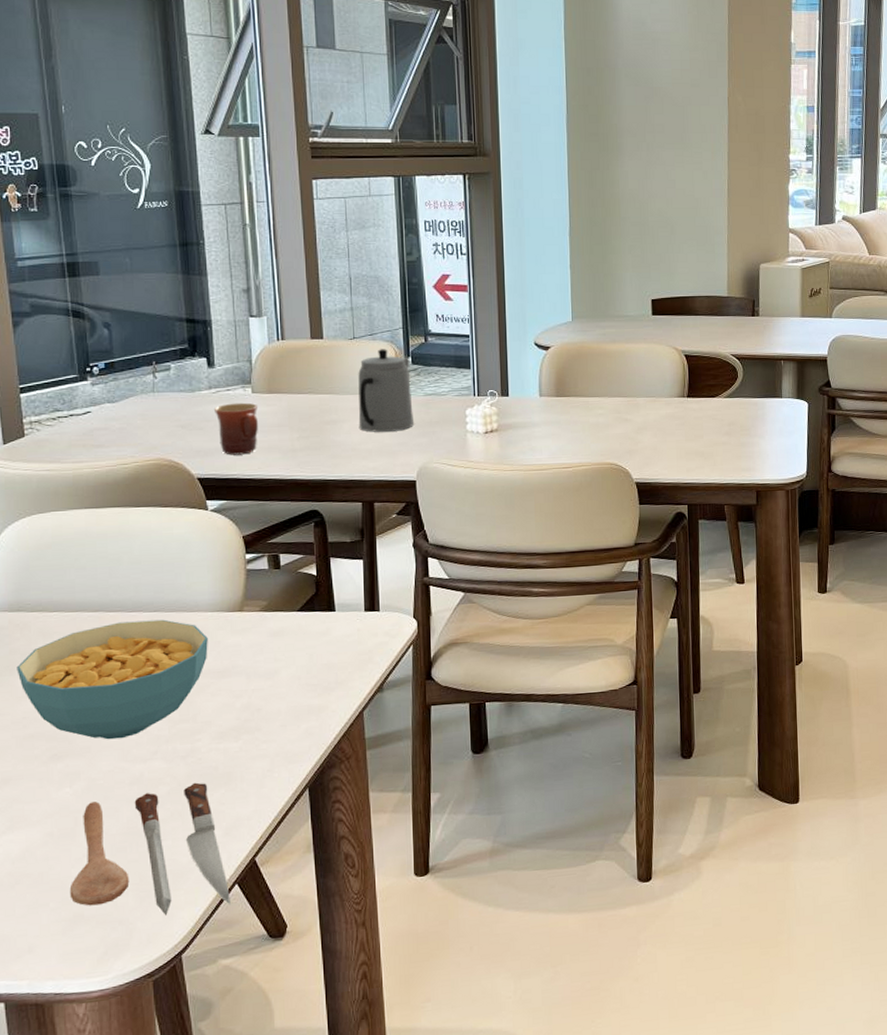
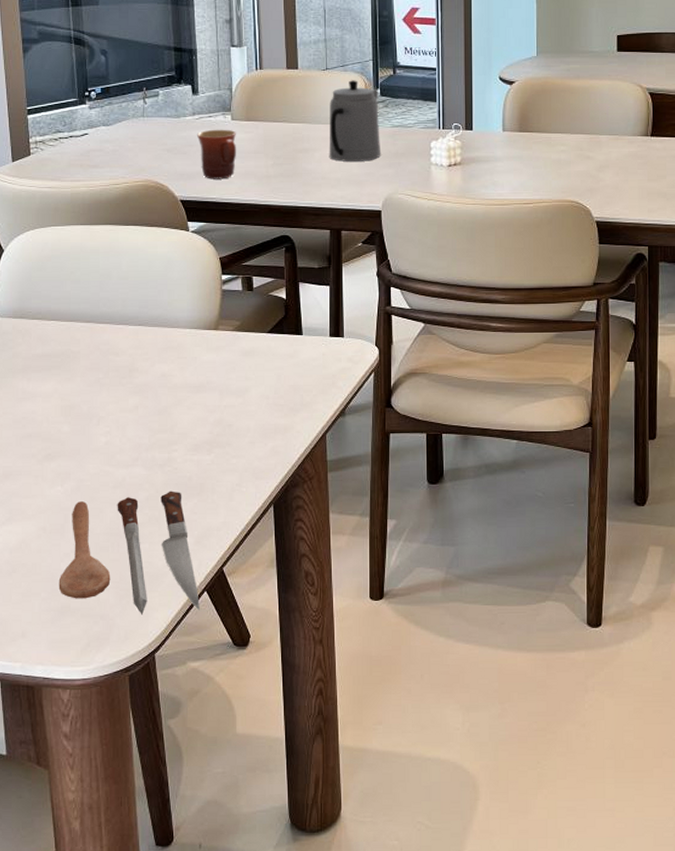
cereal bowl: present [16,619,208,740] -> none [18,333,186,444]

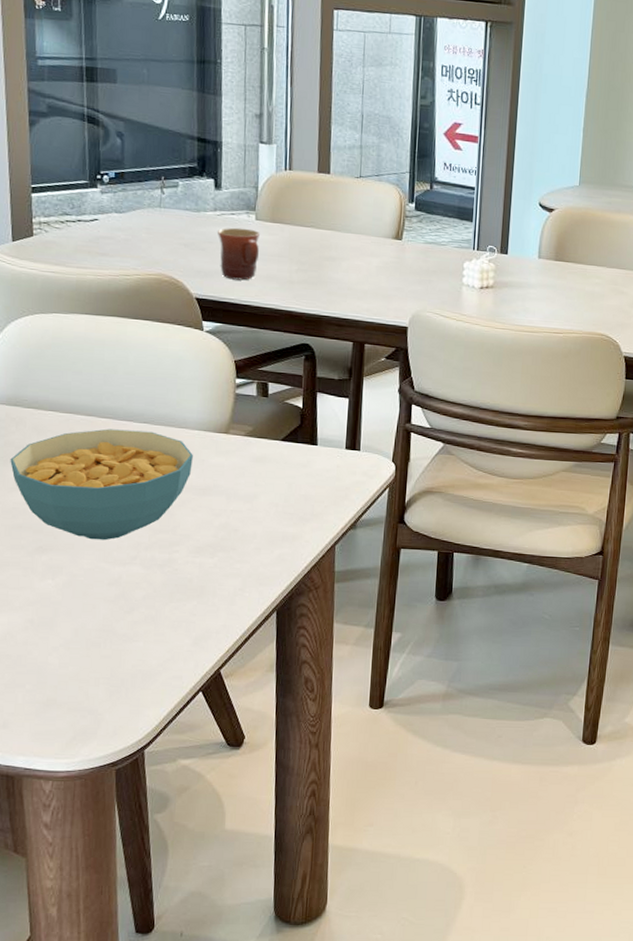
cereal bowl: none [18,333,186,444] -> present [10,428,193,541]
spoon: present [58,491,200,615] -> none [45,591,194,712]
teapot: present [329,80,382,162] -> none [357,191,414,276]

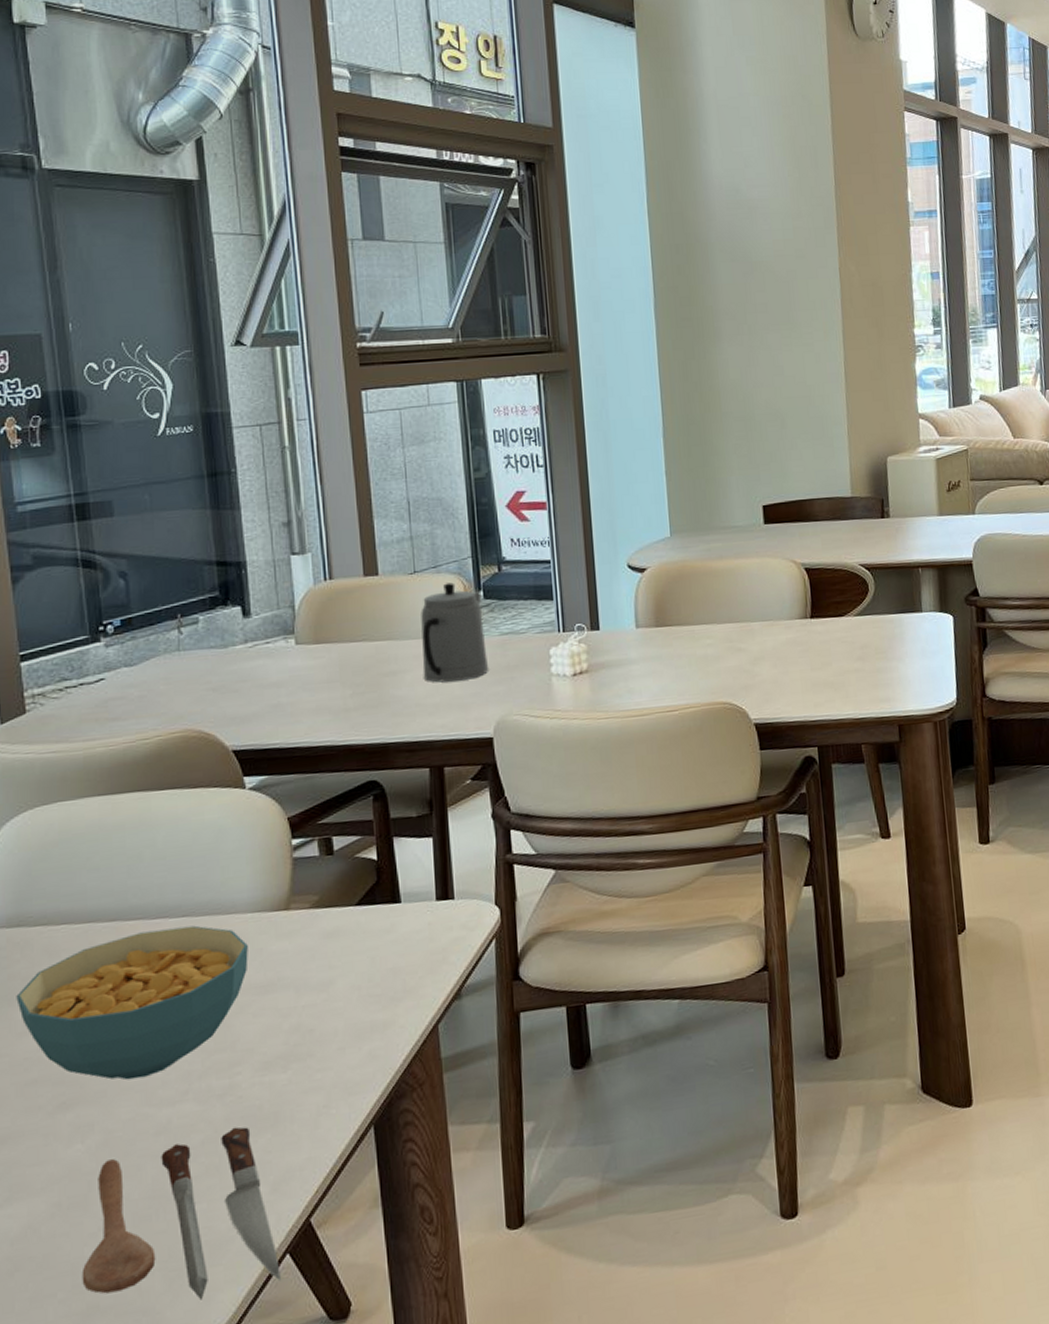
spoon: none [45,591,194,712] -> present [81,1127,281,1301]
mug: present [218,227,260,281] -> none [252,656,304,721]
teapot: none [357,191,414,276] -> present [421,582,489,683]

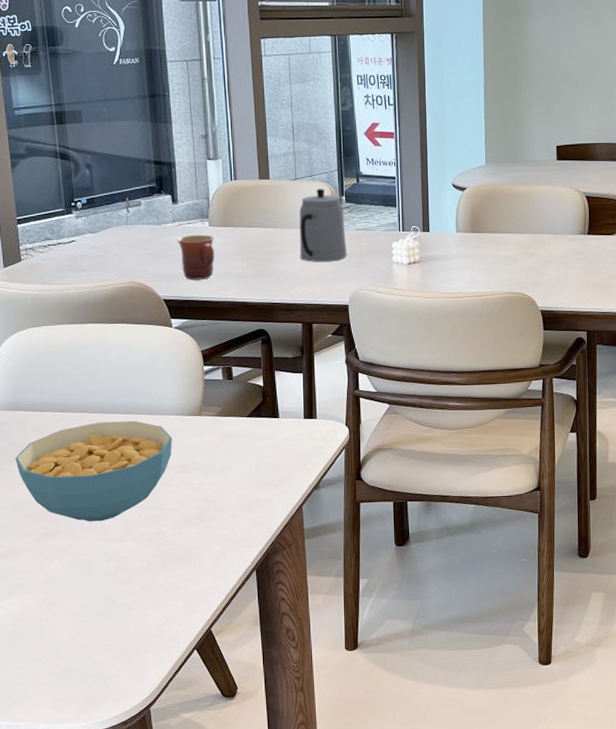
spoon: present [81,1127,281,1301] -> none [58,561,190,674]
mug: none [252,656,304,721] -> present [178,234,214,280]

